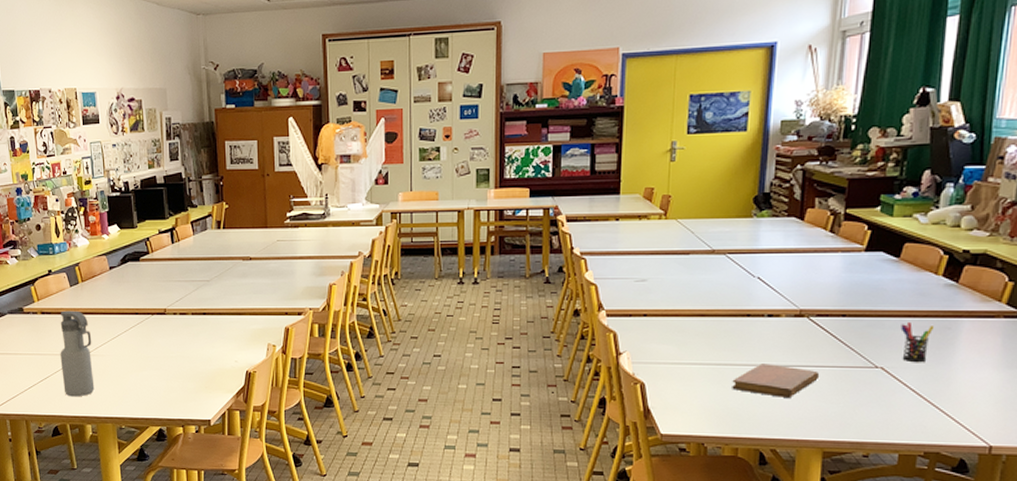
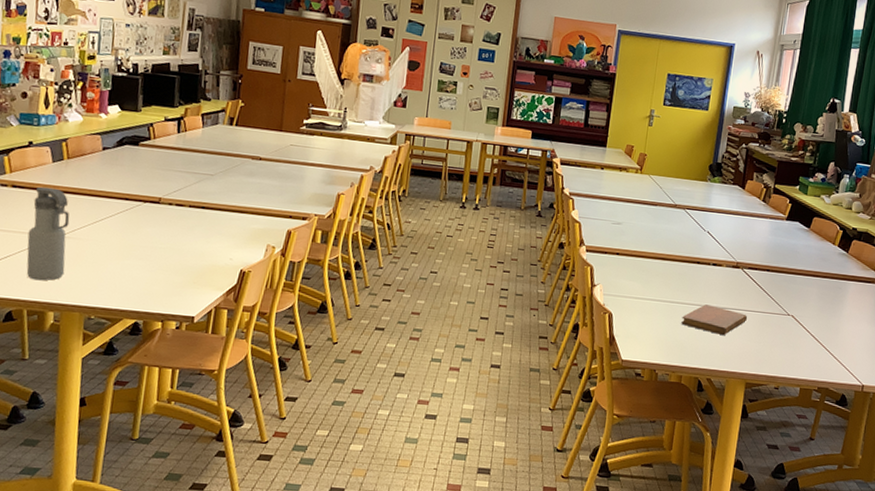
pen holder: present [900,322,935,362] -> none [807,281,831,314]

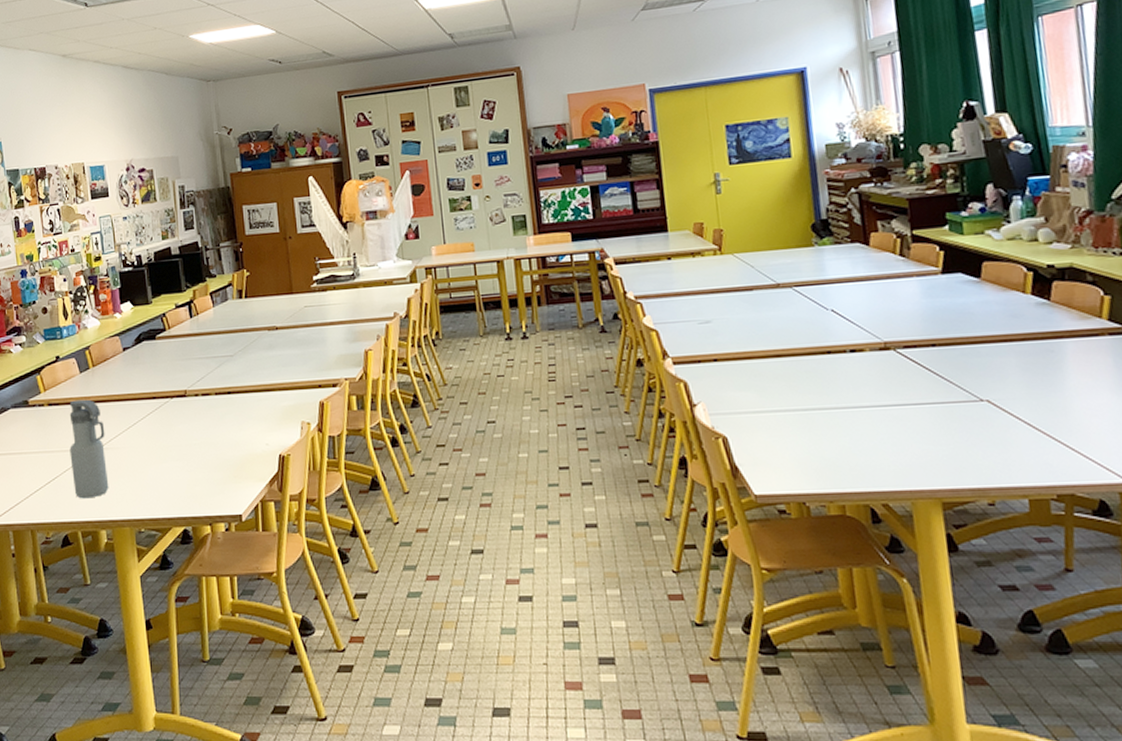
notebook: present [681,304,748,336] -> none [824,405,921,444]

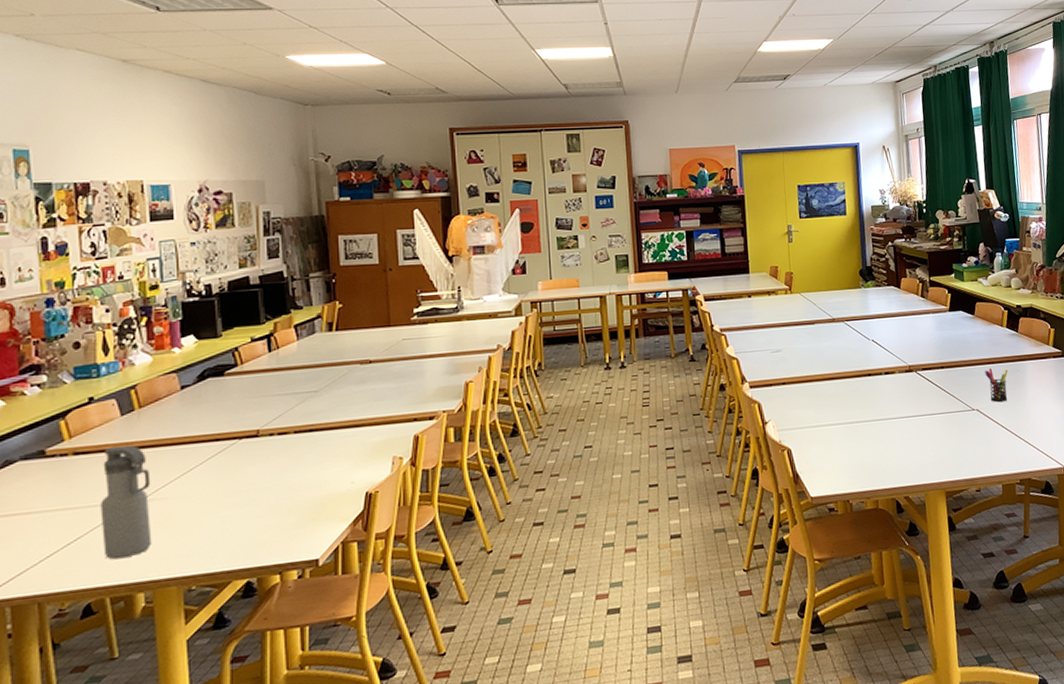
pen holder: none [998,348,1036,392] -> present [985,368,1008,402]

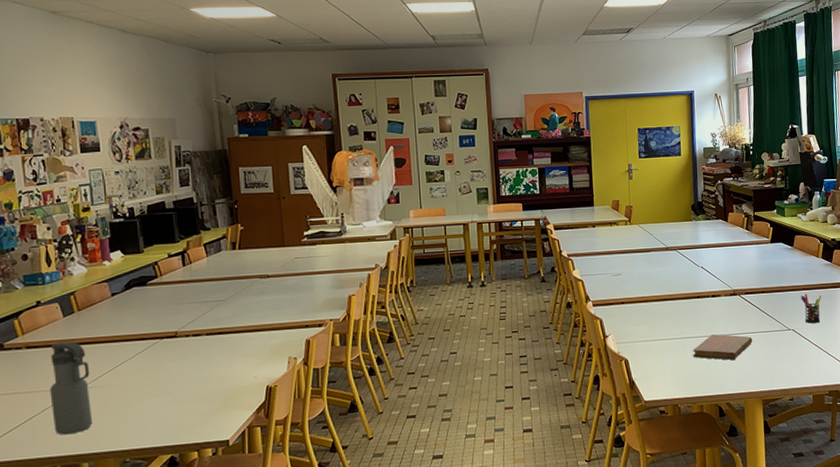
notebook: none [865,417,933,447] -> present [693,334,753,361]

